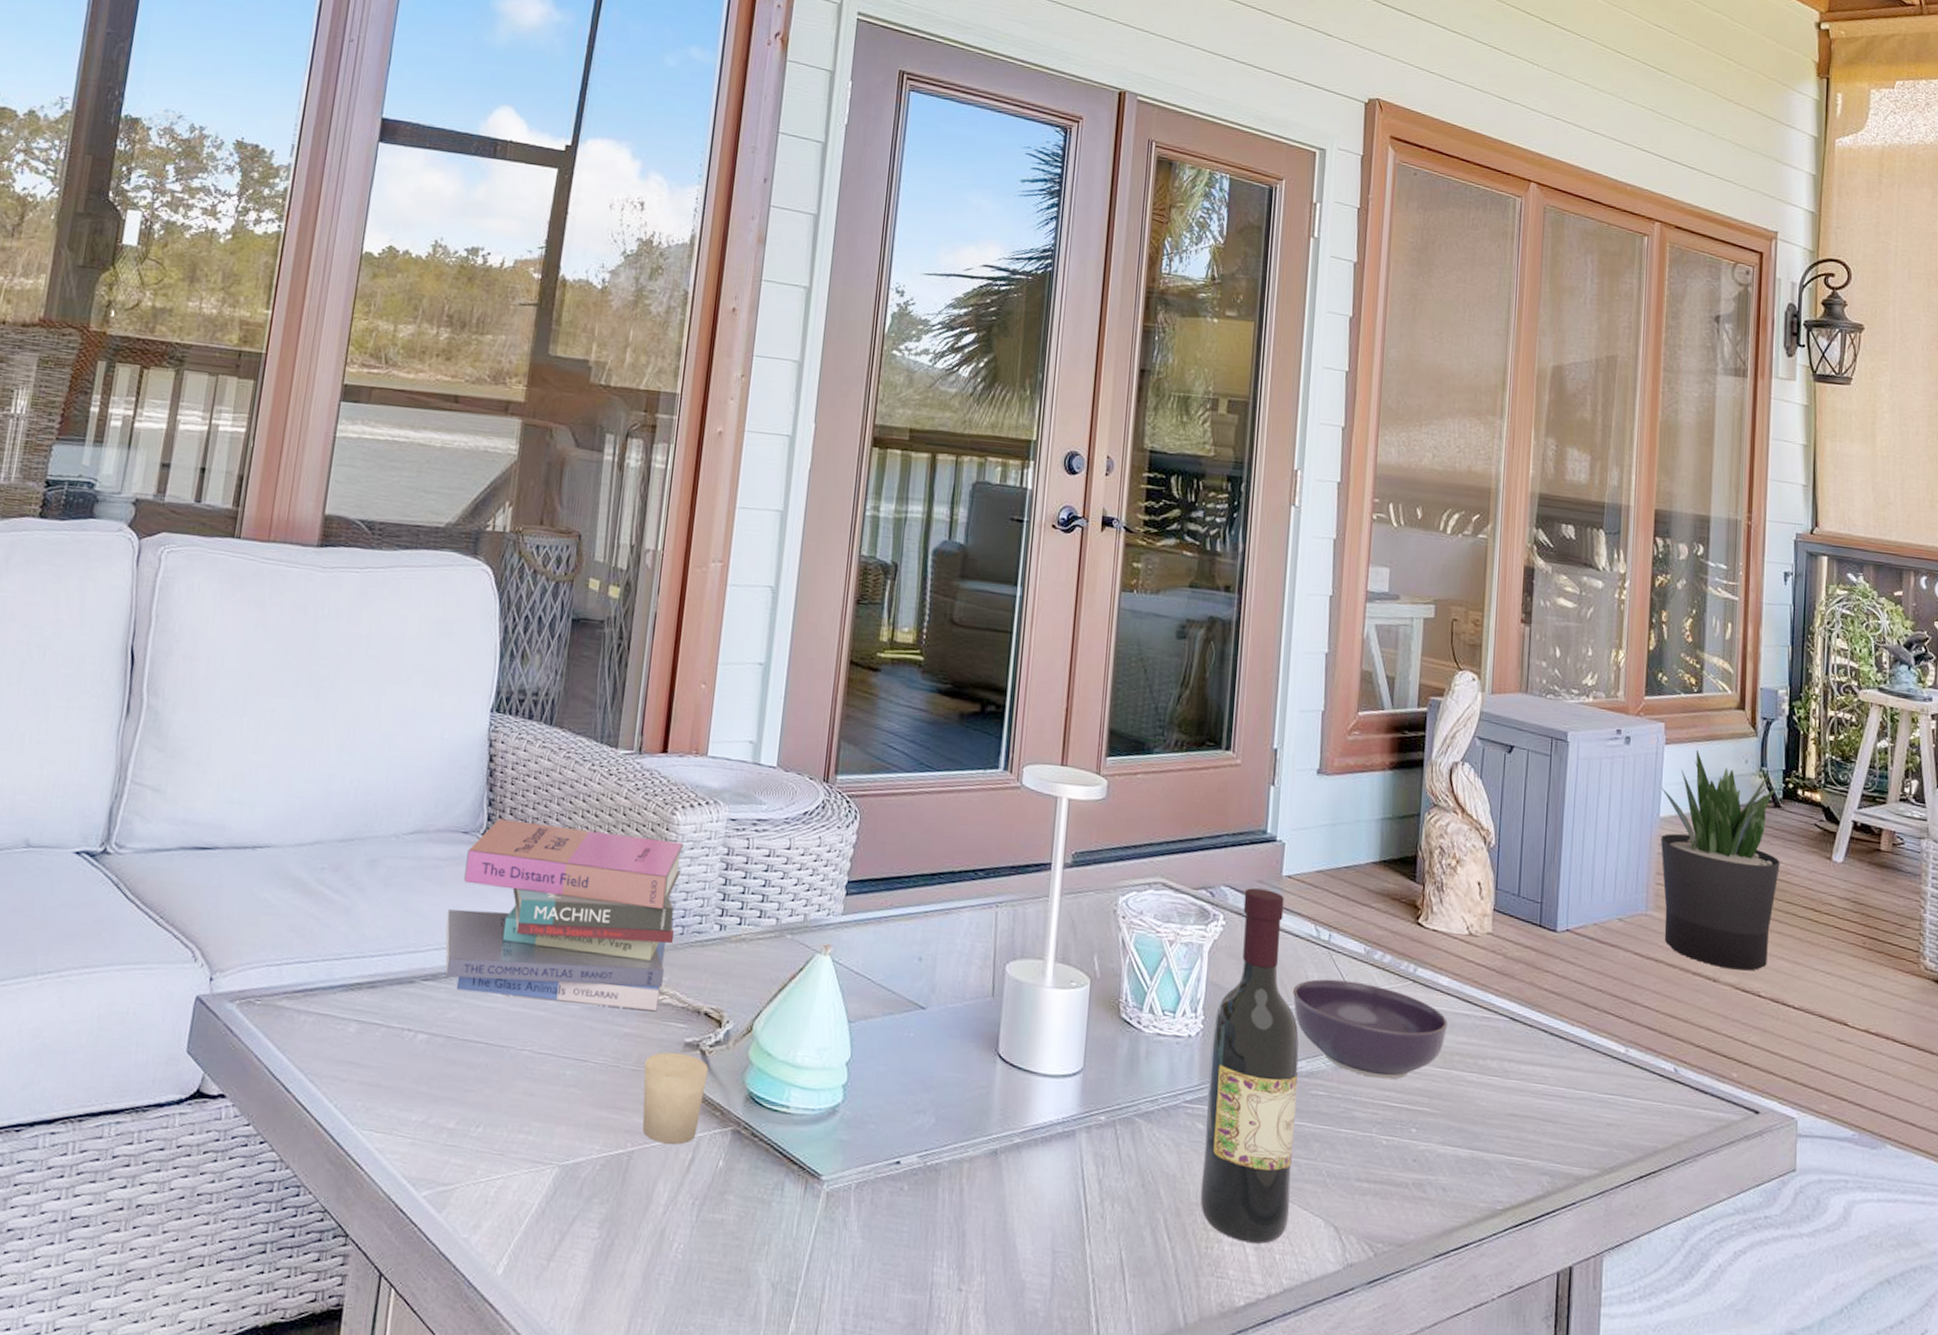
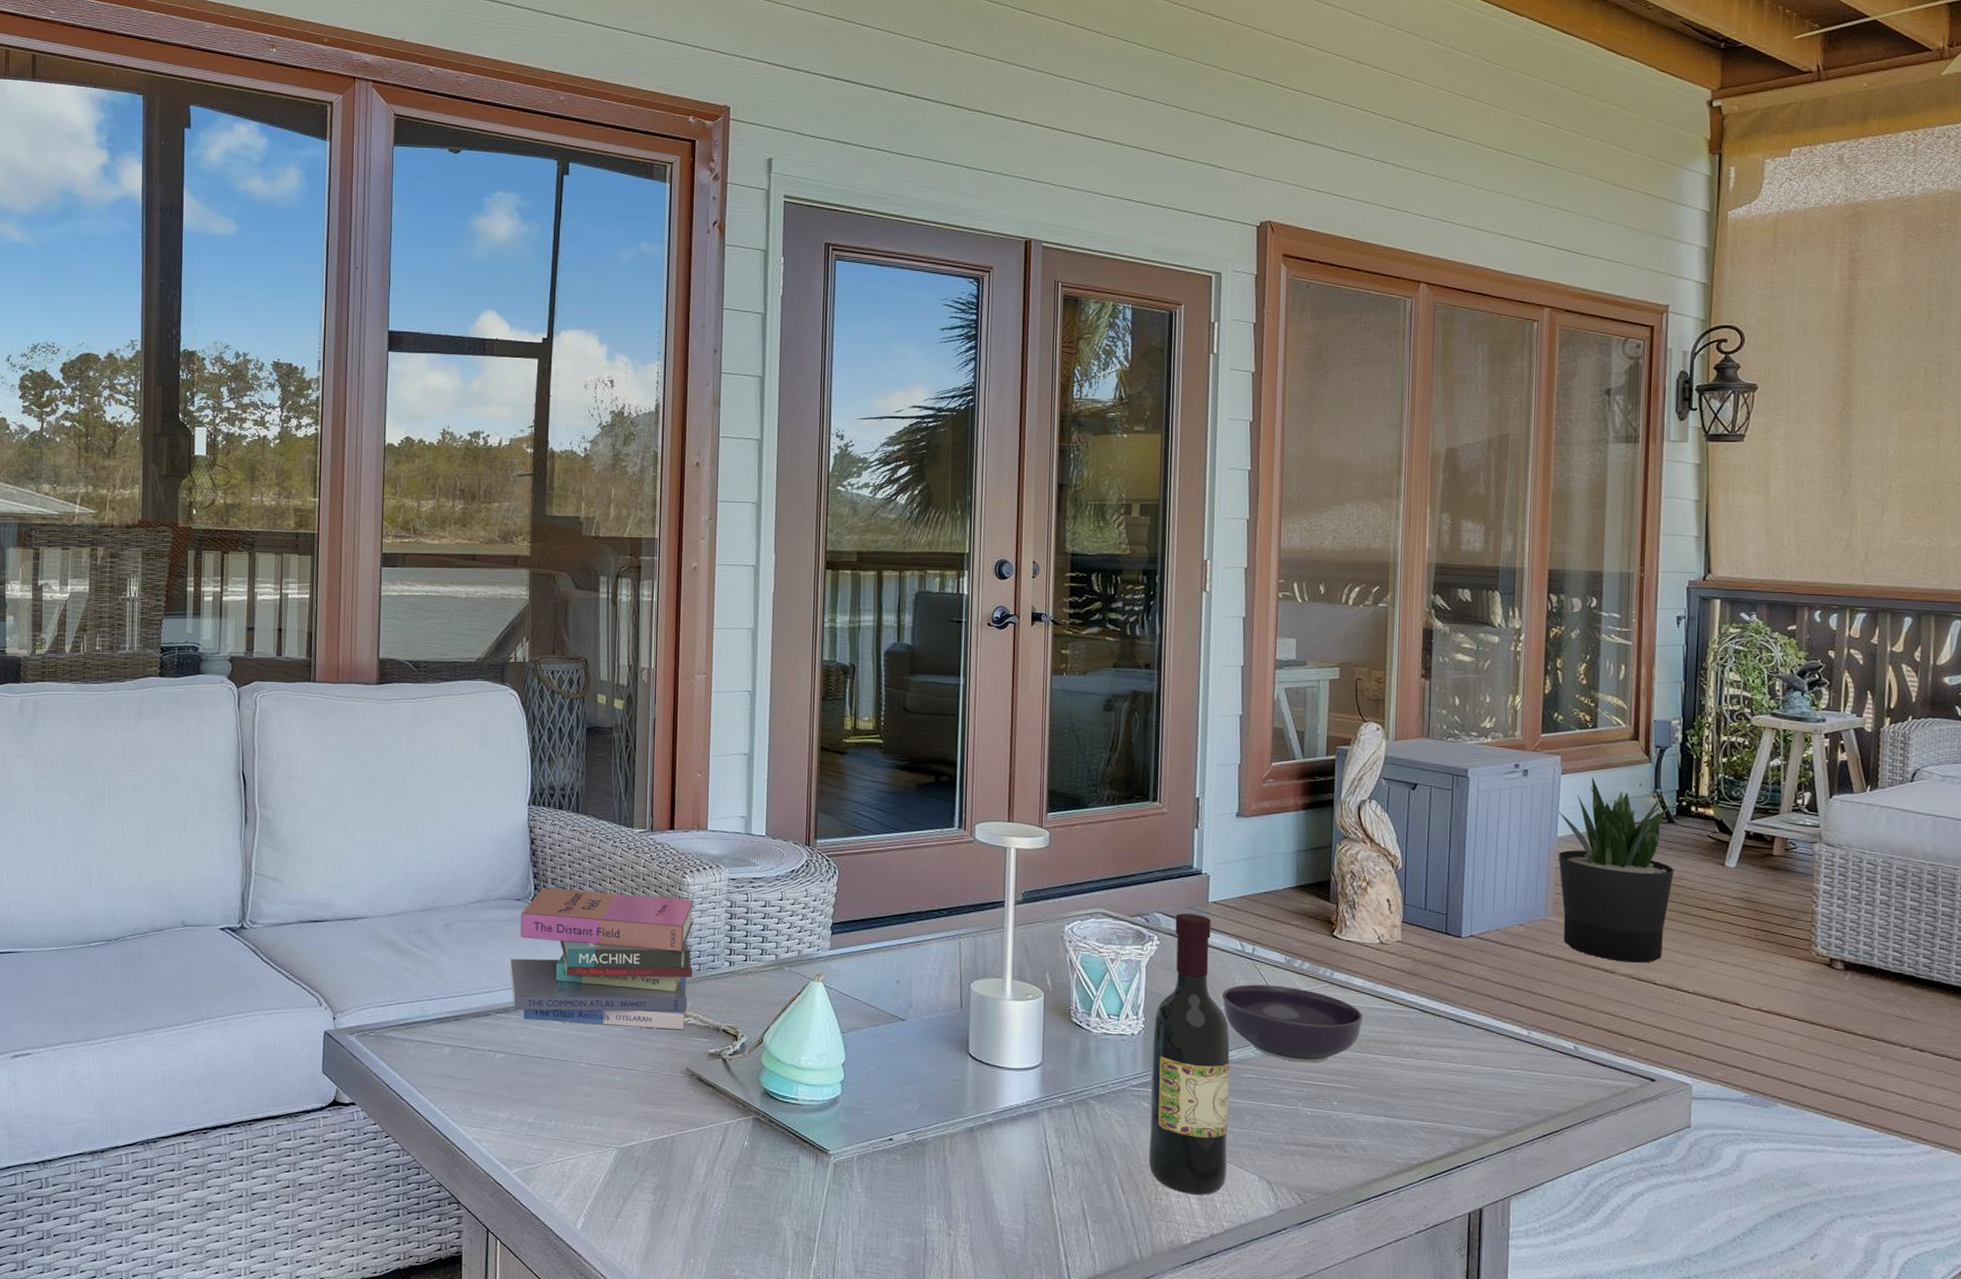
candle: present [642,1052,708,1146] -> none [678,1060,729,1131]

